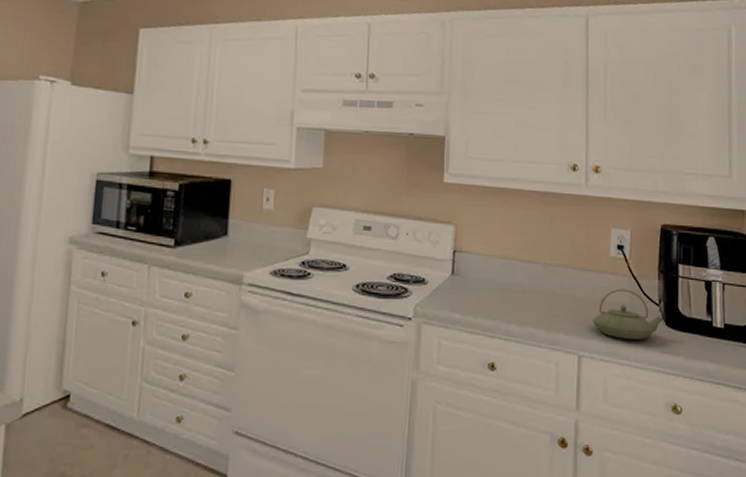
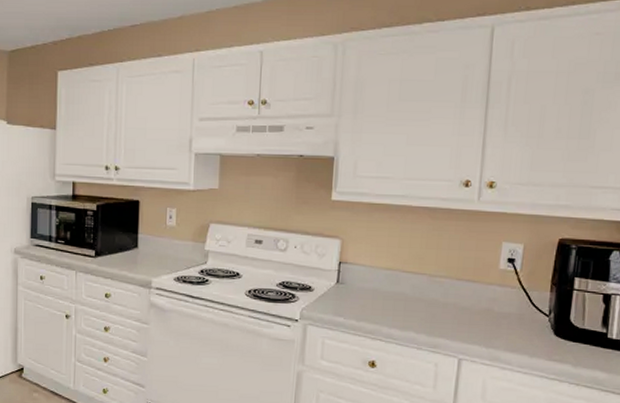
teapot: present [592,289,664,339] -> none [475,299,553,347]

